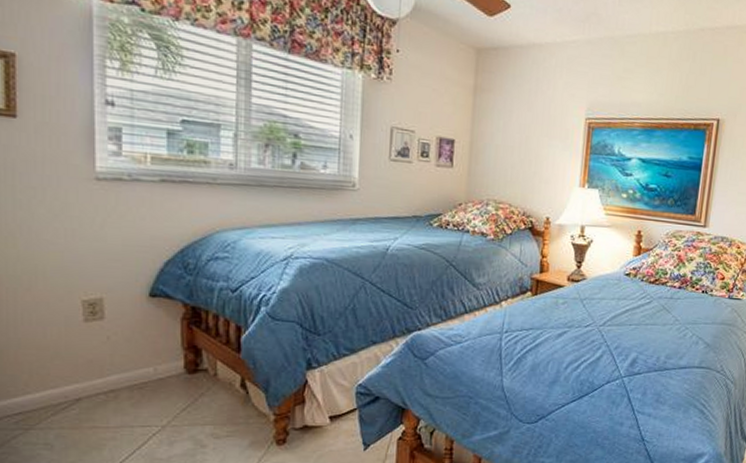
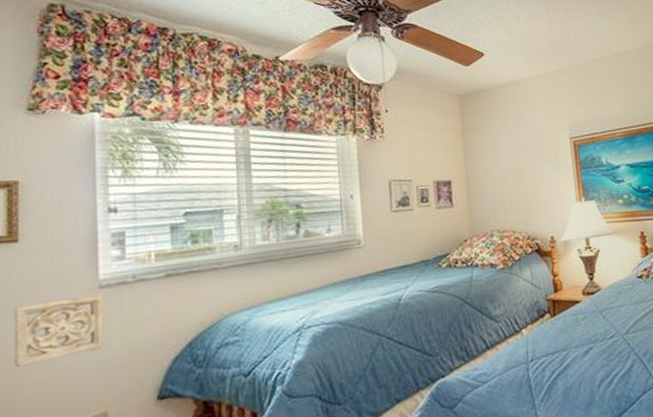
wall ornament: none [13,181,100,241] -> present [13,294,104,367]

